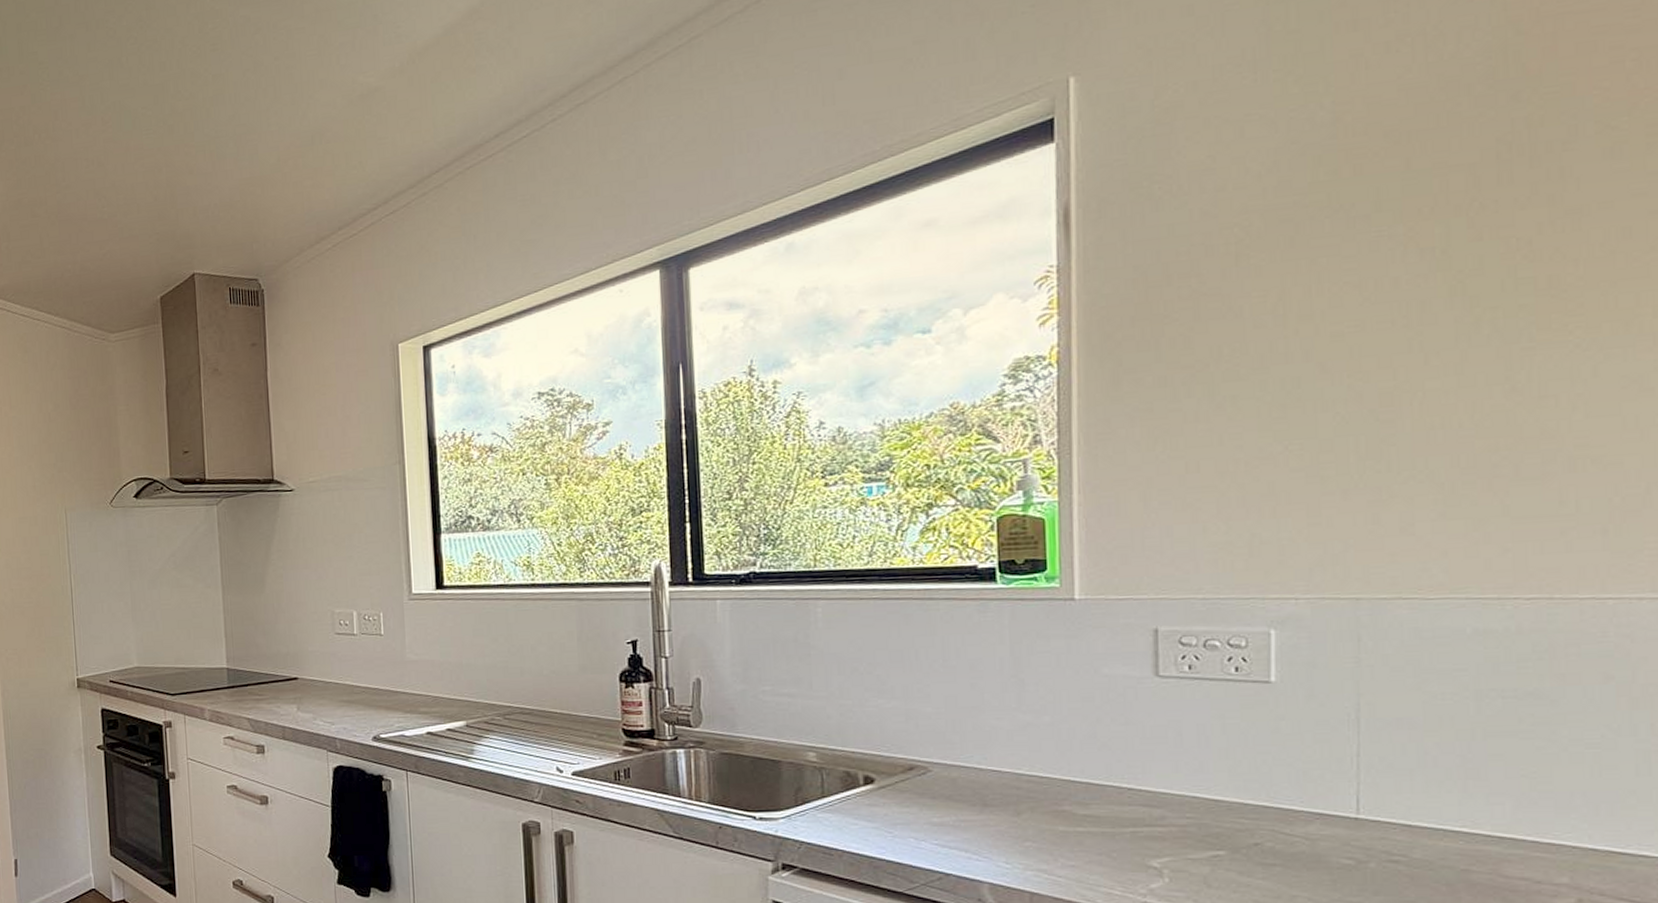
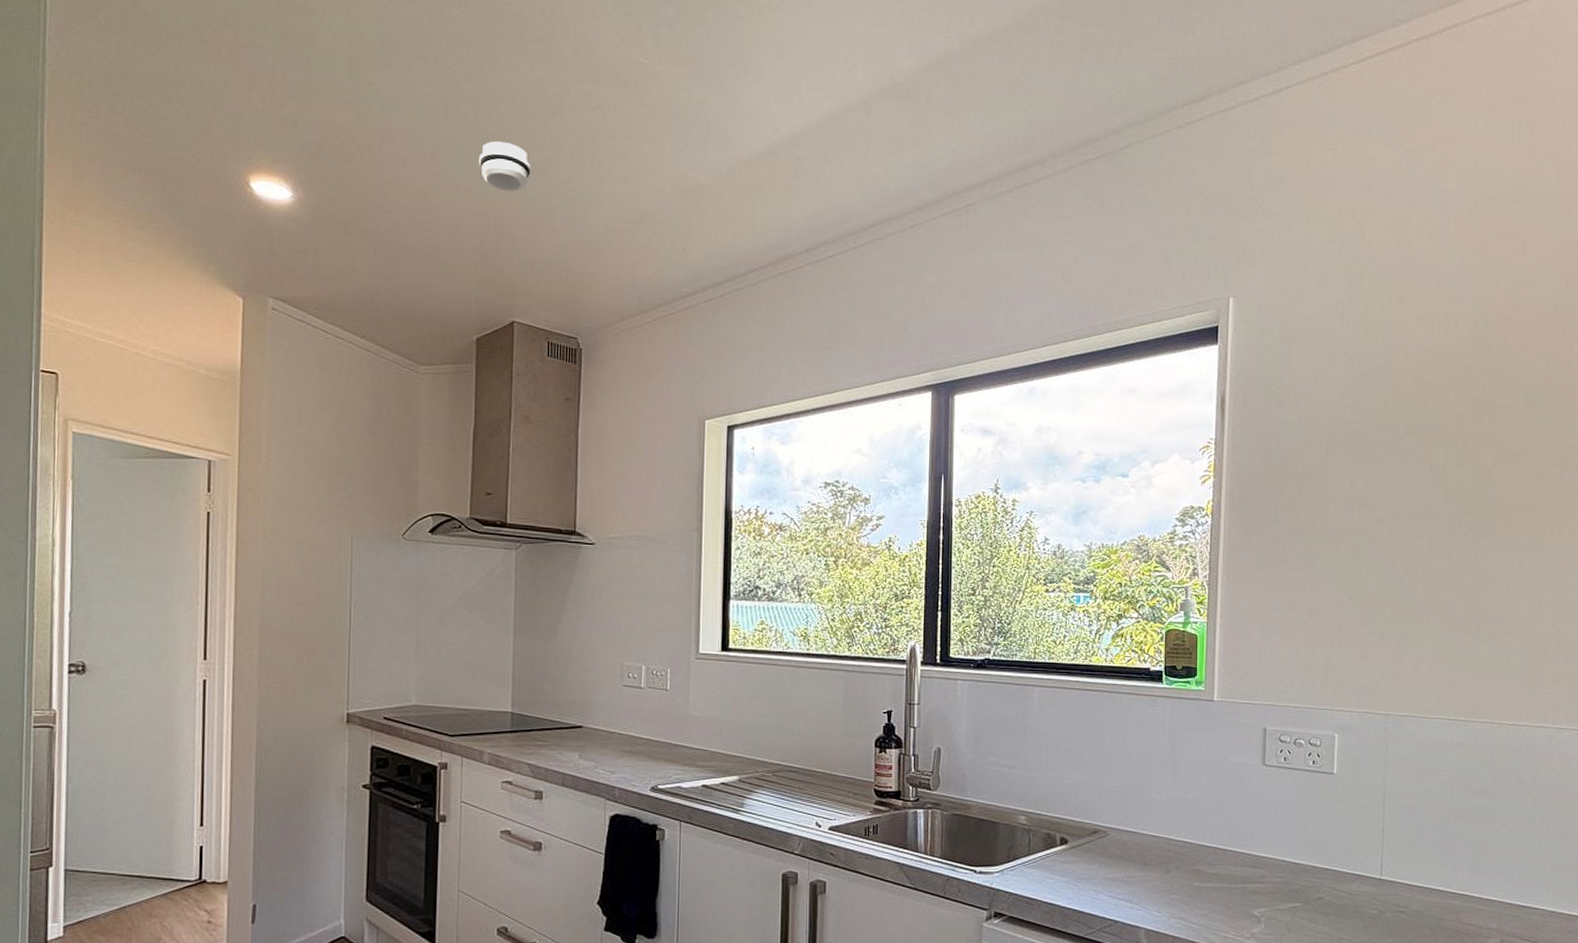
smoke detector: none [145,90,197,142] -> present [478,140,531,192]

